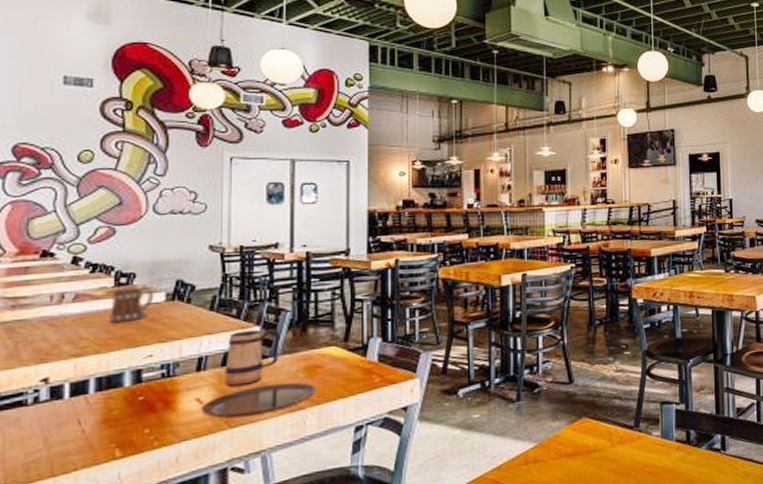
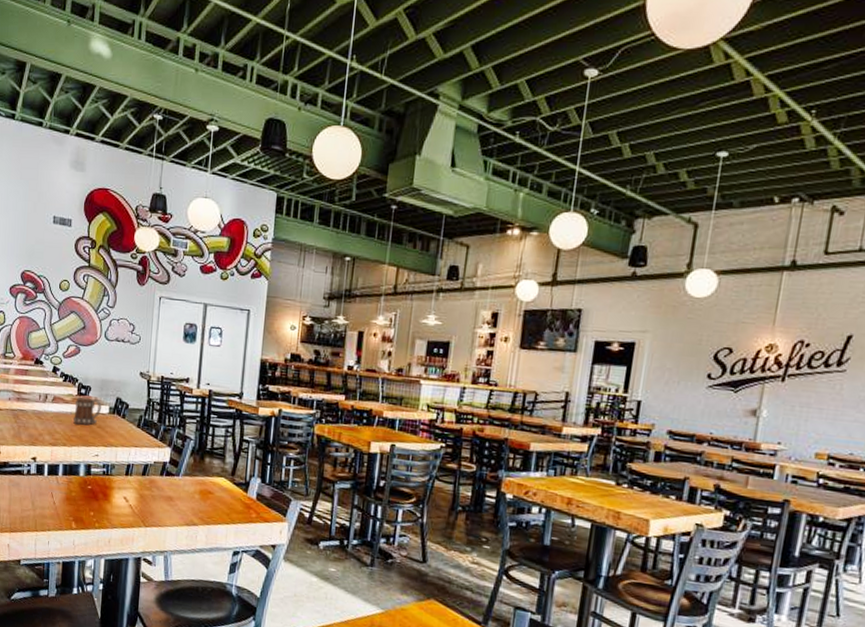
plate: present [201,382,316,418] -> none [126,497,207,522]
beer mug: present [224,328,281,386] -> none [143,449,185,495]

